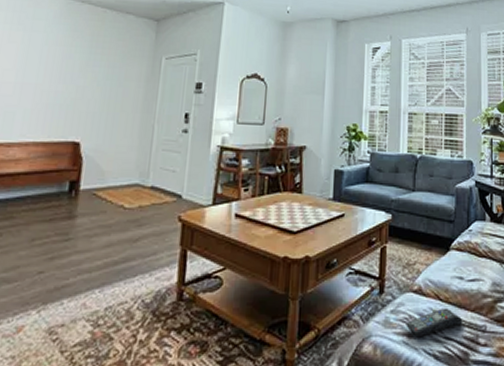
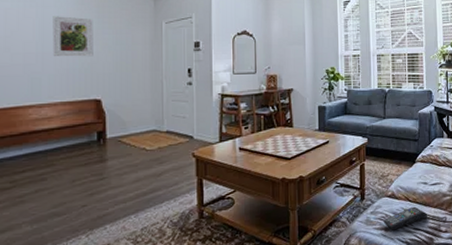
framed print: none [33,42,85,92] -> present [53,16,93,57]

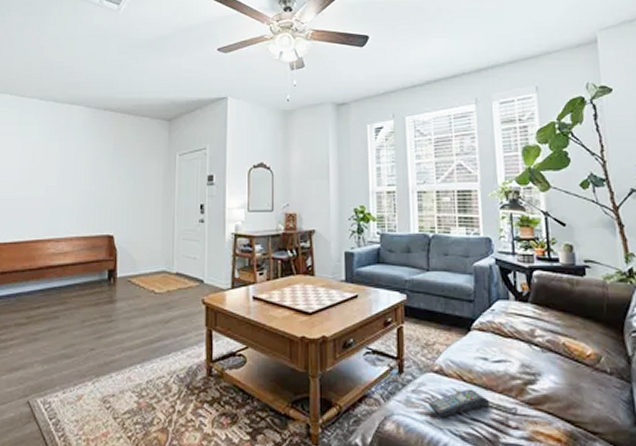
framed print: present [53,16,93,57] -> none [71,149,110,191]

